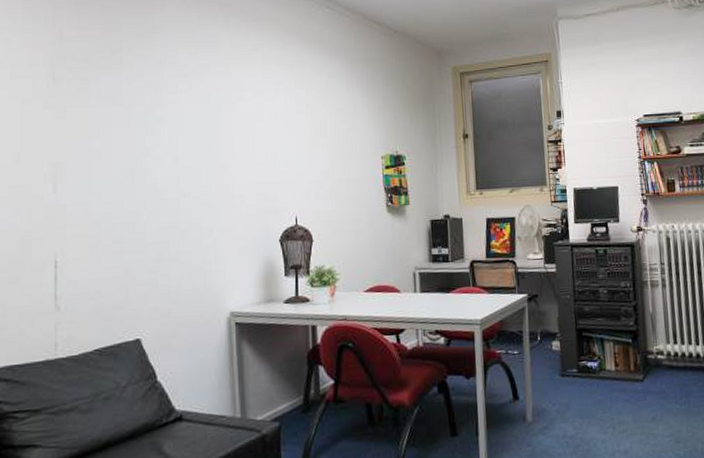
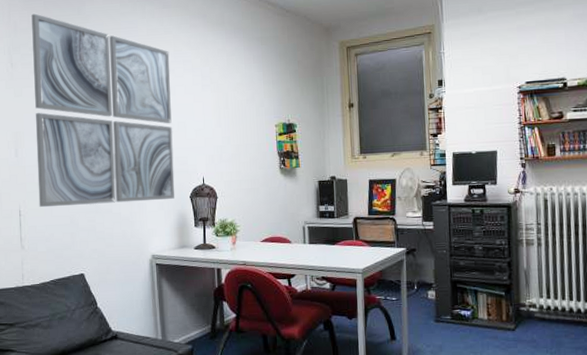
wall art: none [82,19,261,257] -> present [31,13,175,208]

